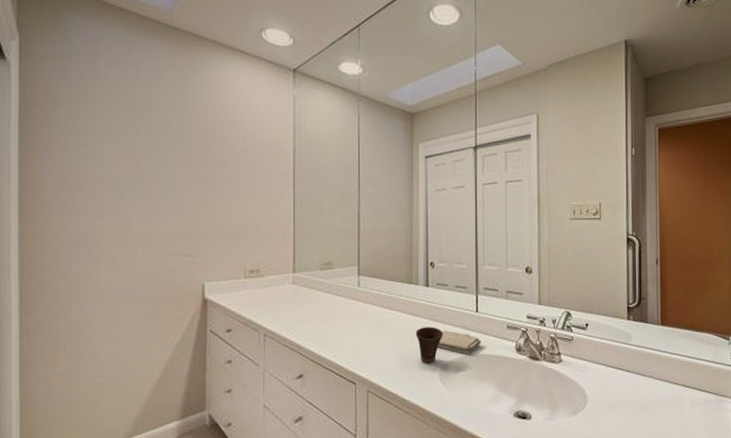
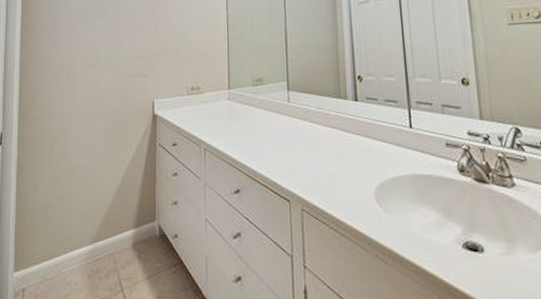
cup: present [415,326,443,364] -> none [347,143,376,183]
washcloth: present [437,330,481,354] -> none [370,147,418,174]

